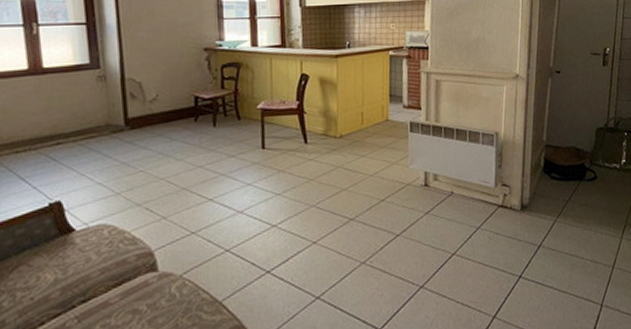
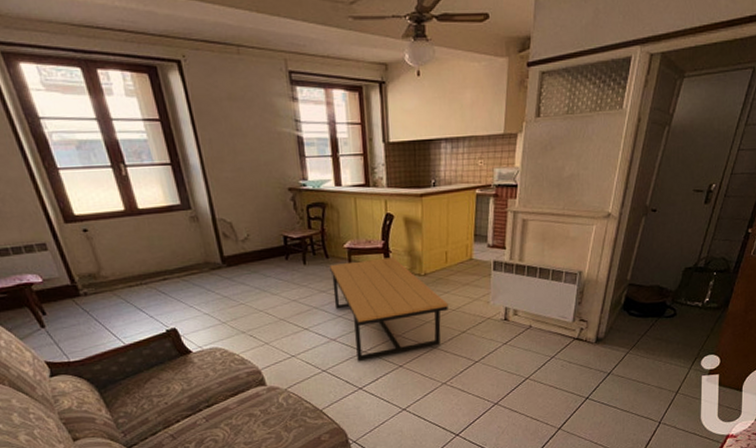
coffee table: none [241,118,366,239] -> present [329,257,448,362]

